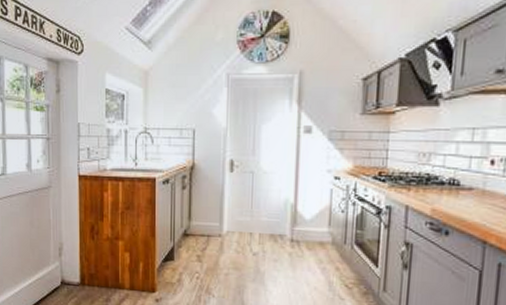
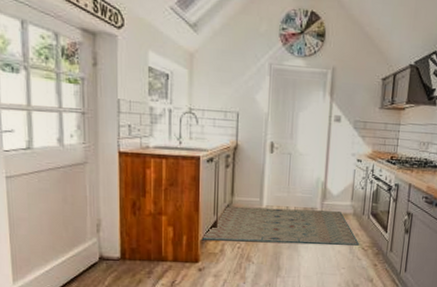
rug: none [159,231,342,282] -> present [202,205,360,246]

